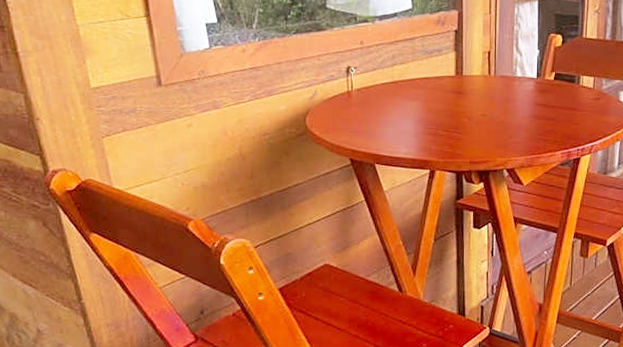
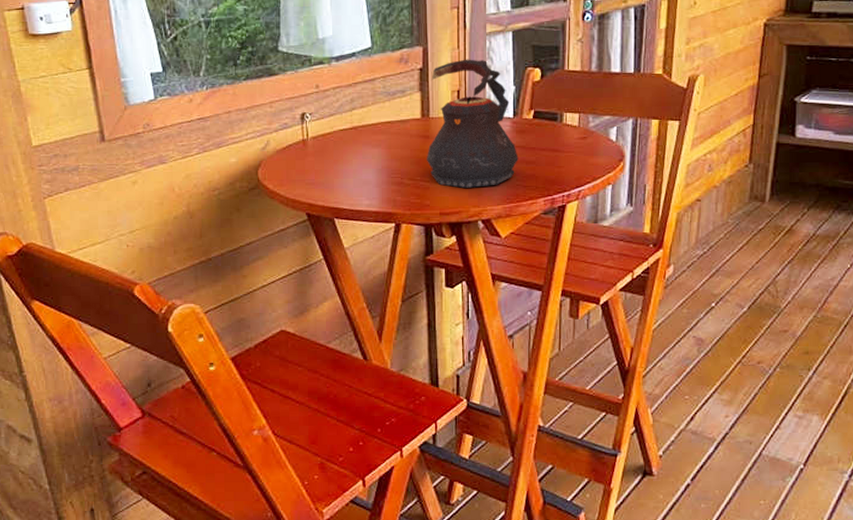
teapot: none [459,23,540,140] -> present [426,59,518,188]

